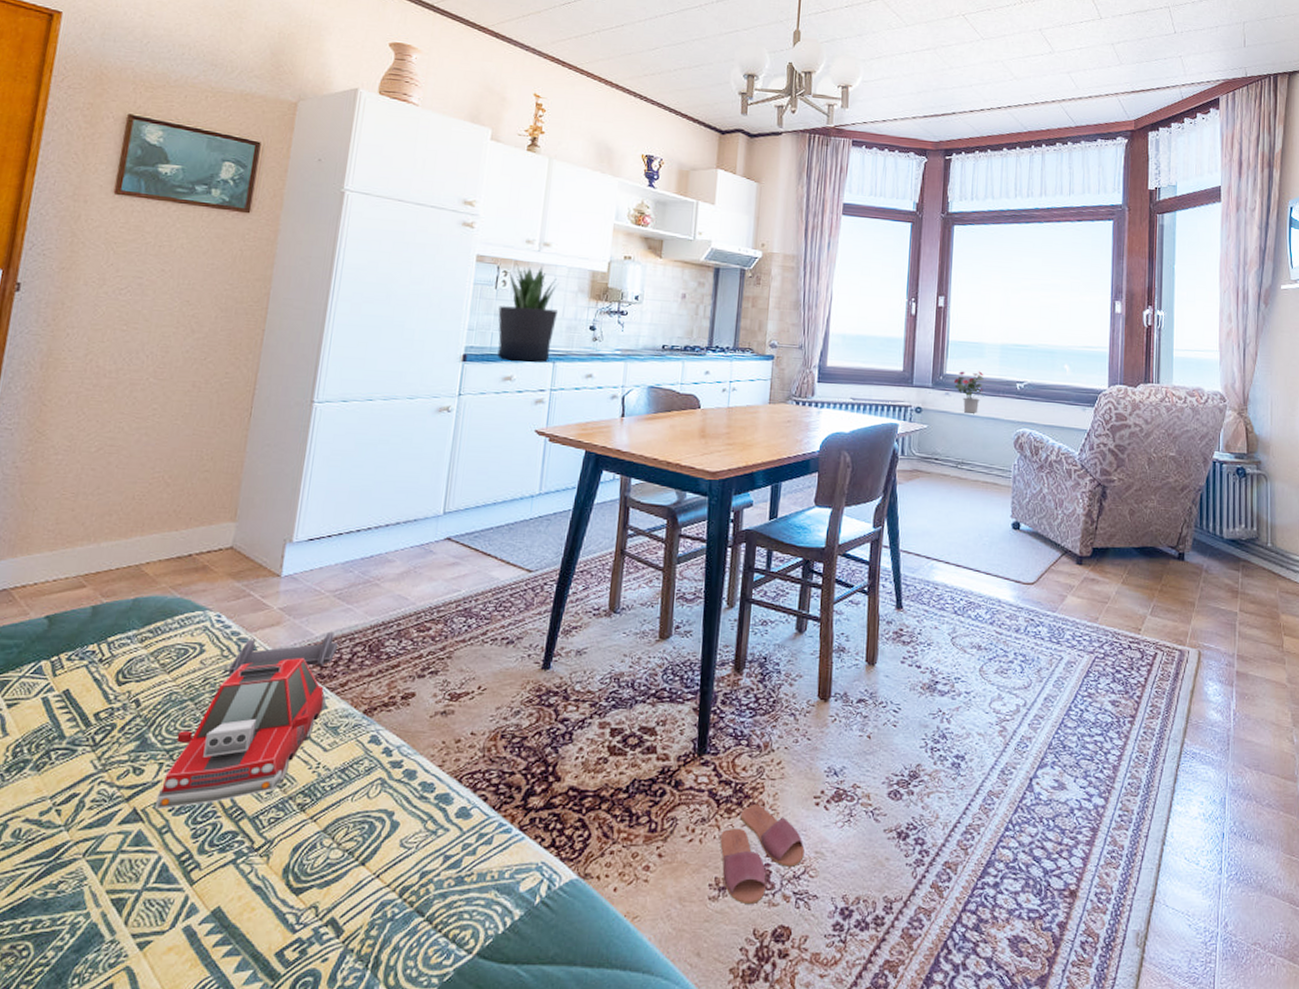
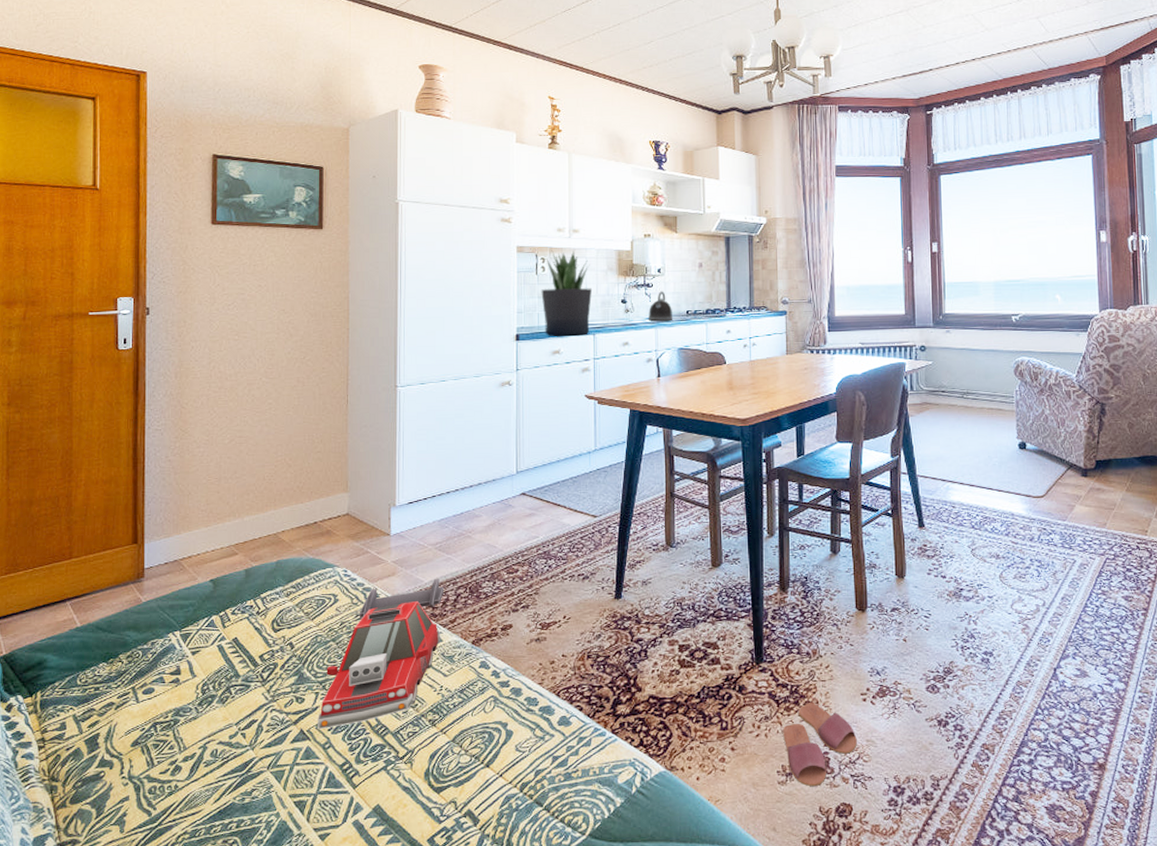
kettle: none [618,320,647,355] -> present [649,291,673,322]
potted flower: present [953,371,984,414] -> none [952,308,982,347]

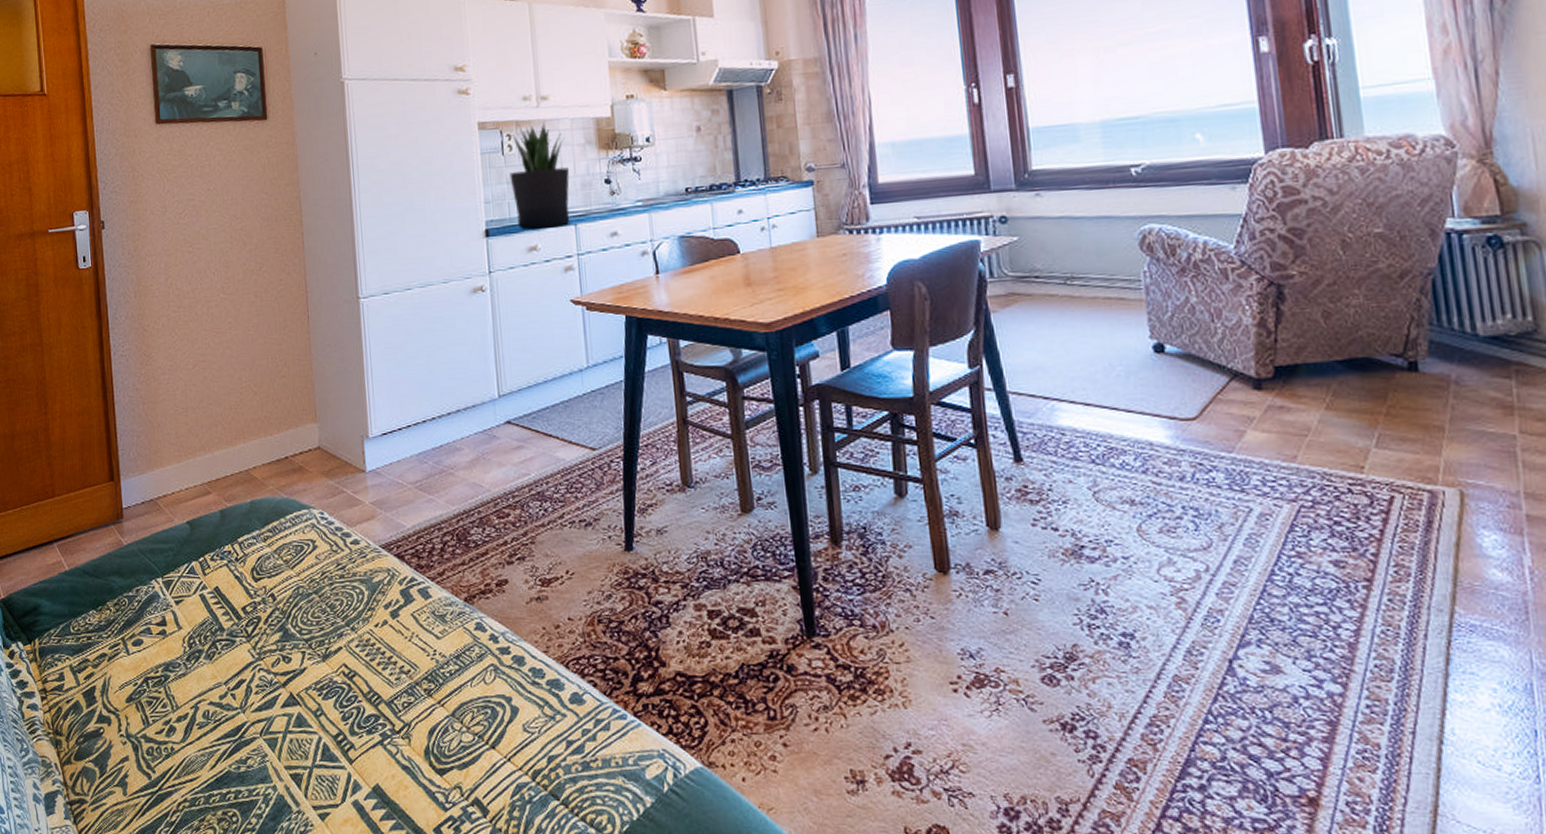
toy car: present [318,578,445,730] -> none [306,522,429,695]
kettle: present [649,291,673,322] -> none [639,165,670,204]
slippers: present [783,703,857,786] -> none [848,691,950,799]

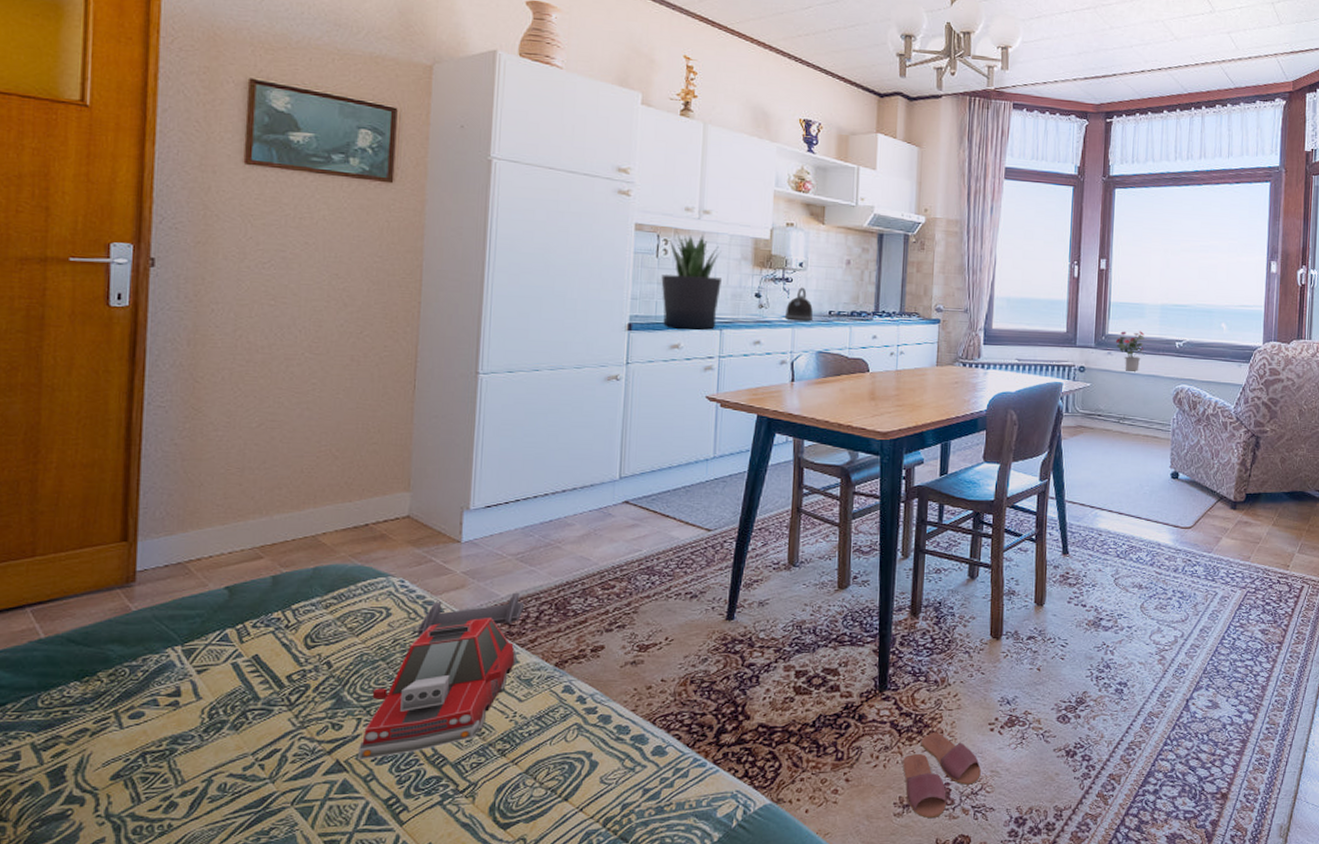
toy car: none [306,522,429,695] -> present [358,592,525,761]
kettle: none [639,165,670,204] -> present [785,287,814,321]
slippers: none [848,691,950,799] -> present [903,732,981,818]
potted flower: none [1043,160,1088,215] -> present [1115,331,1145,371]

